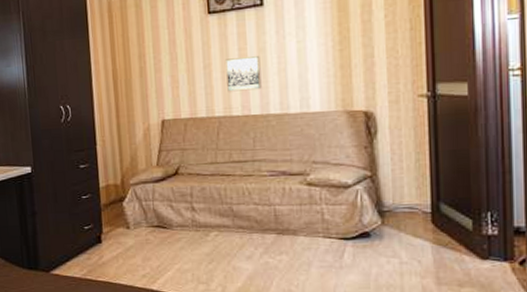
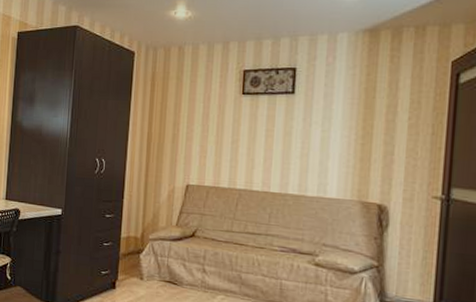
wall art: present [226,55,262,92] -> none [251,137,285,170]

